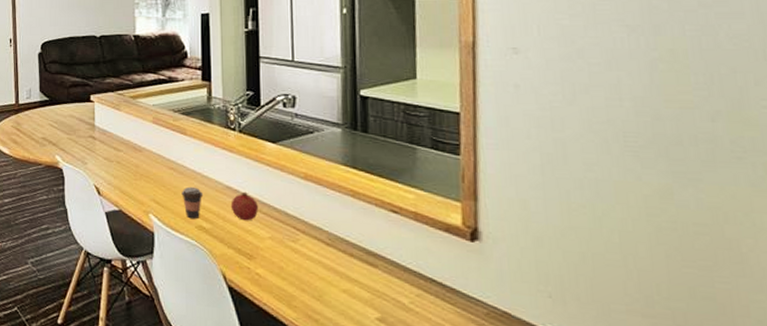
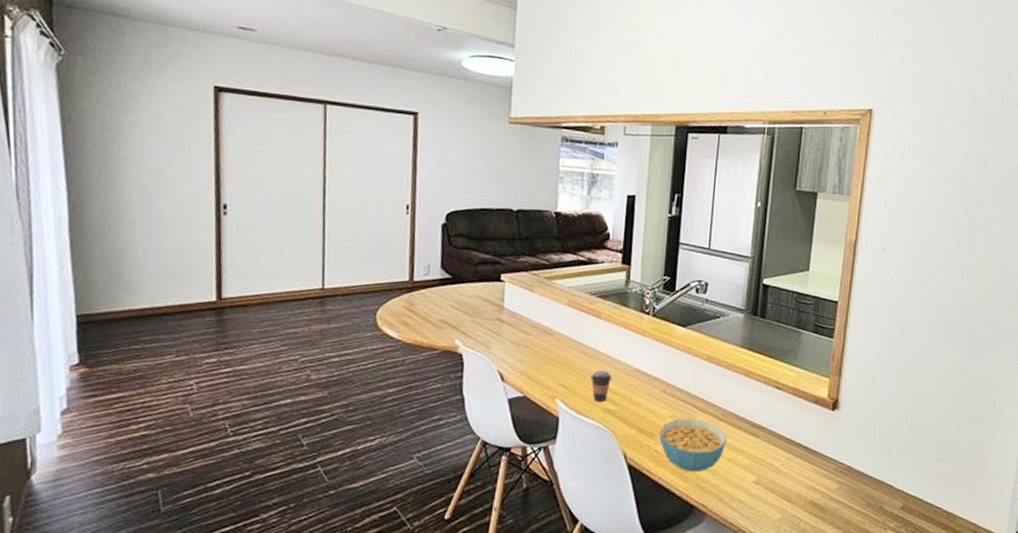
fruit: present [230,191,258,221] -> none [637,373,663,402]
cereal bowl: none [259,240,338,302] -> present [659,418,727,472]

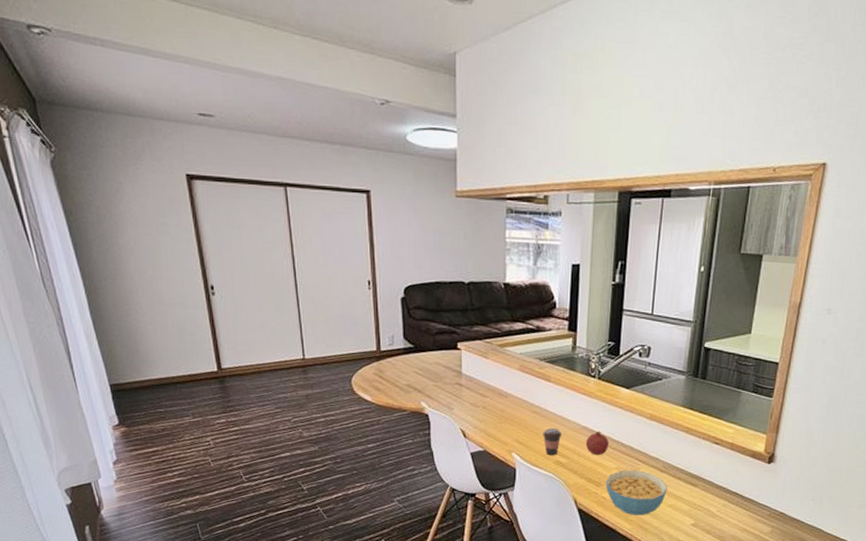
fruit: none [637,373,663,402] -> present [585,431,609,455]

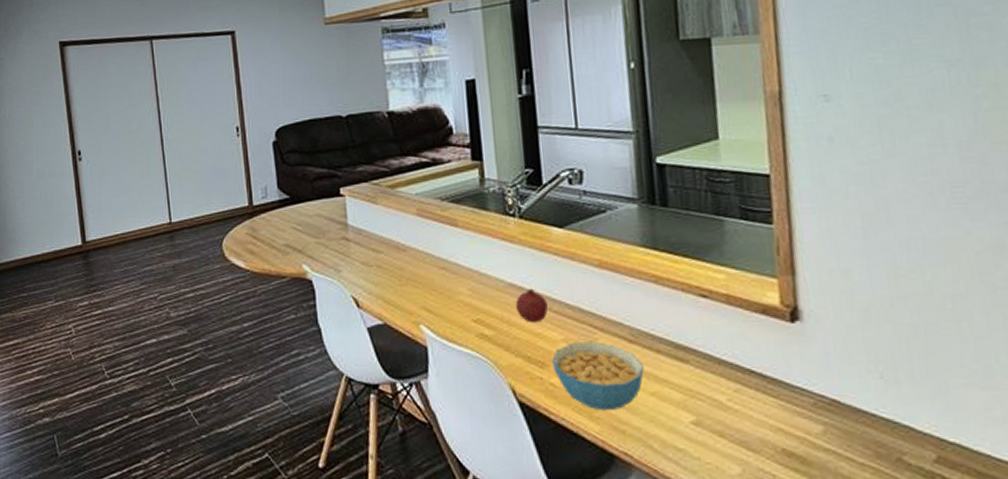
coffee cup: present [543,428,563,456] -> none [456,287,483,327]

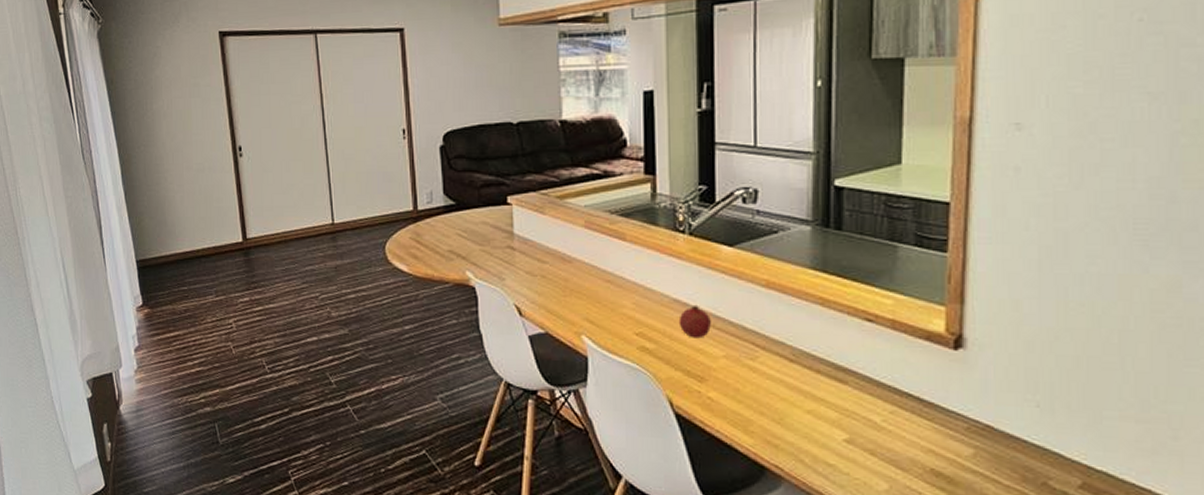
cereal bowl: present [552,342,644,411] -> none [712,359,802,426]

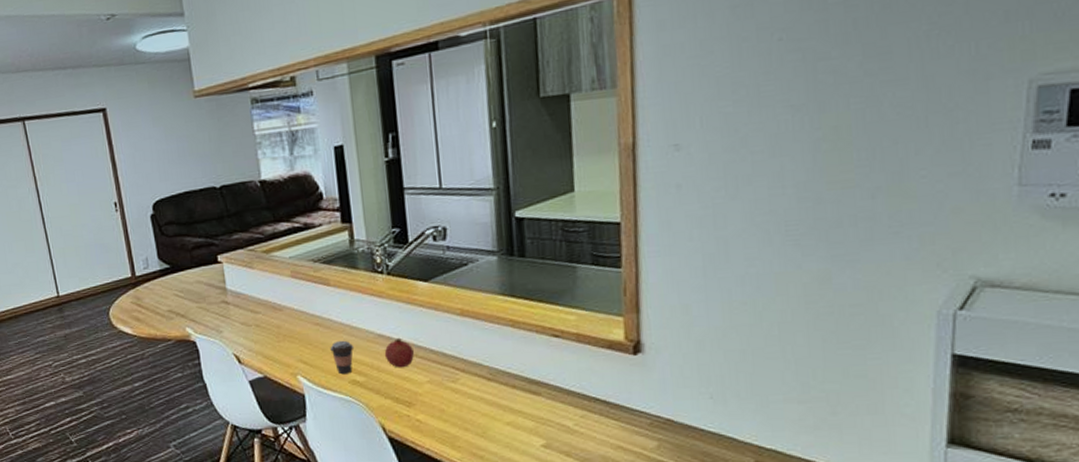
coffee cup: none [620,301,647,340] -> present [330,340,355,375]

